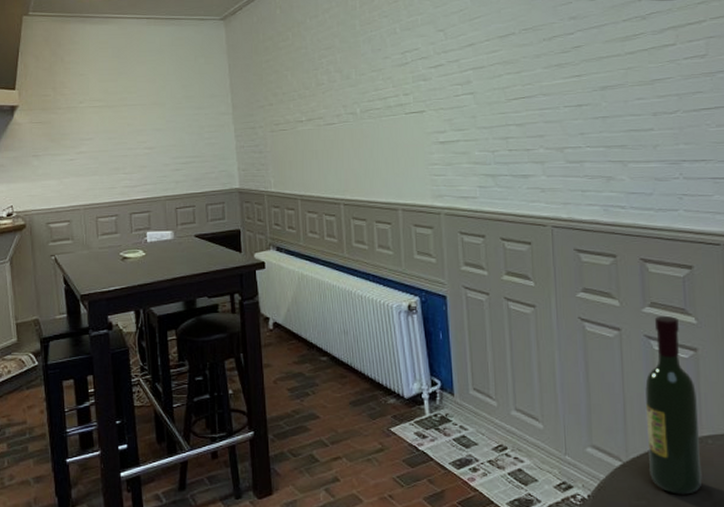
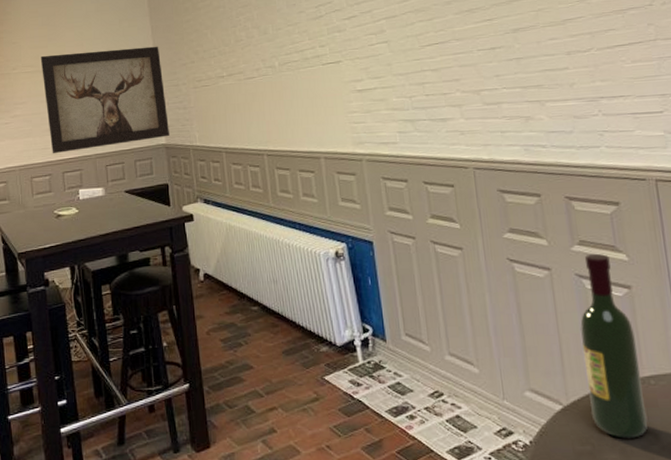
wall art: none [109,86,243,194] -> present [40,46,169,154]

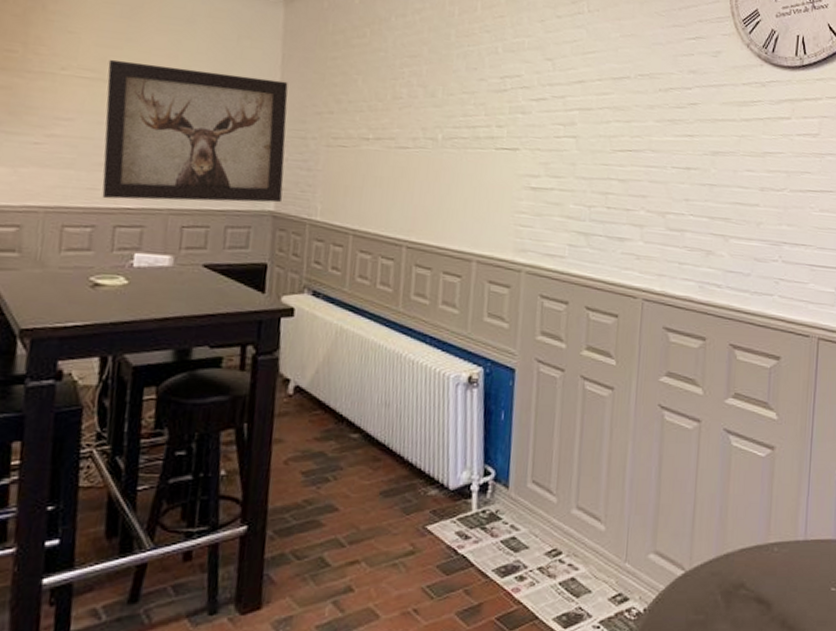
wine bottle: present [580,254,648,439] -> none [712,409,769,608]

